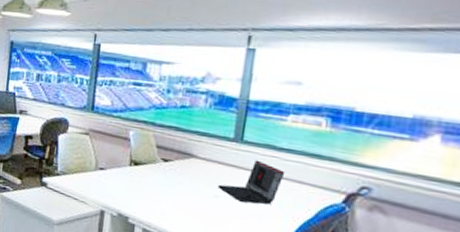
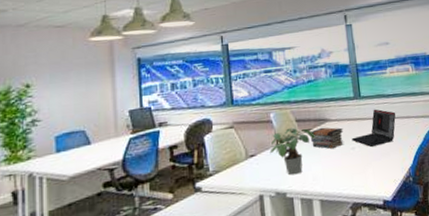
potted plant: none [120,151,176,203] -> present [270,127,316,175]
book stack: none [168,161,210,190] -> present [310,127,344,149]

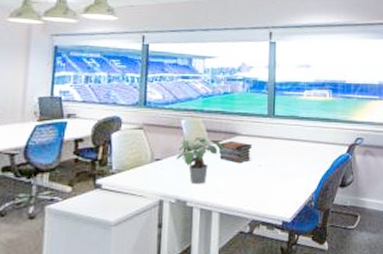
laptop: present [352,109,396,147] -> none [260,129,307,166]

